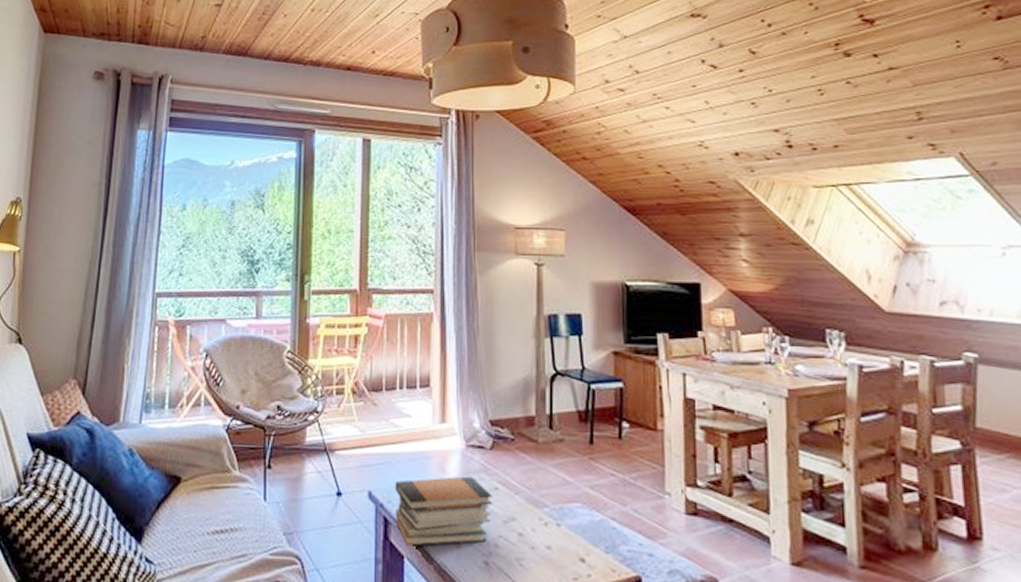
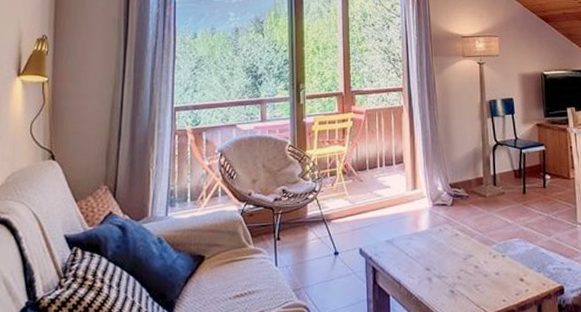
book stack: present [395,476,492,546] -> none [380,228,455,287]

